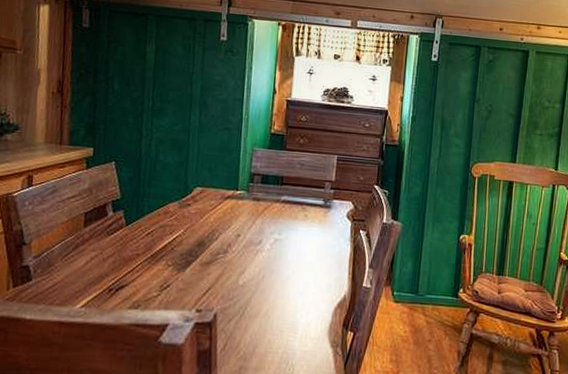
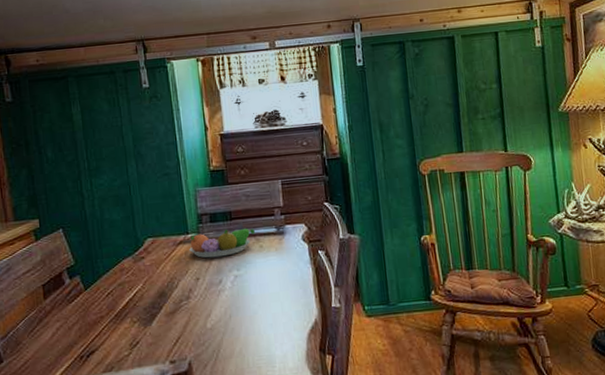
fruit bowl: none [236,192,303,219] -> present [189,228,255,258]

